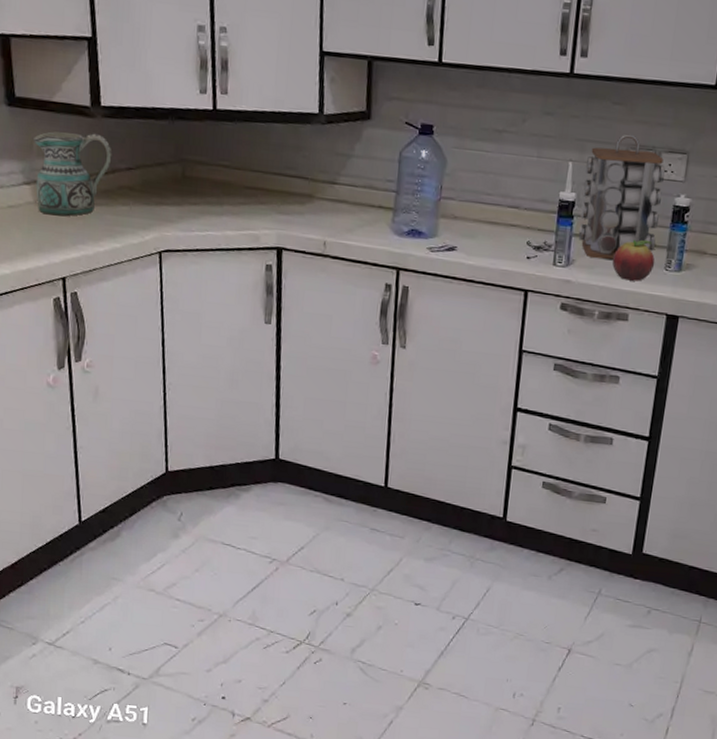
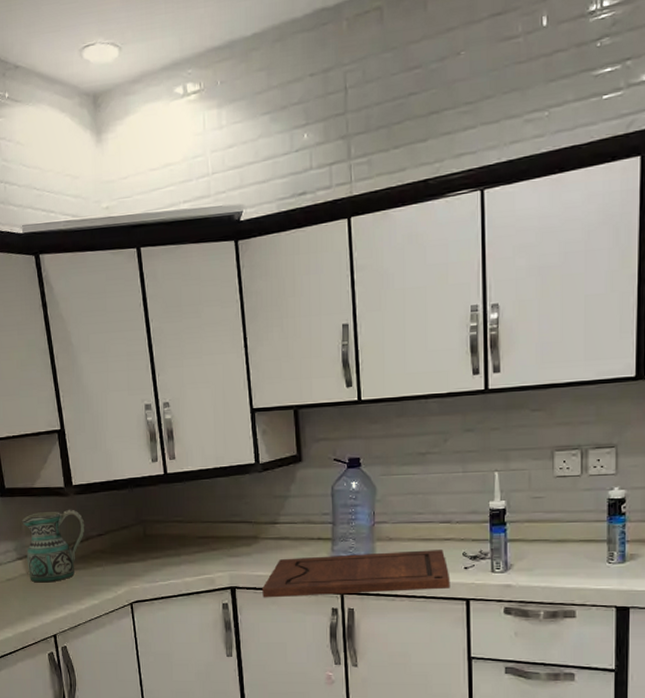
cutting board: none [311,223,512,278] -> present [262,550,451,598]
spice rack: present [578,134,665,261] -> none [512,437,594,561]
fruit: present [612,239,655,281] -> none [551,536,596,578]

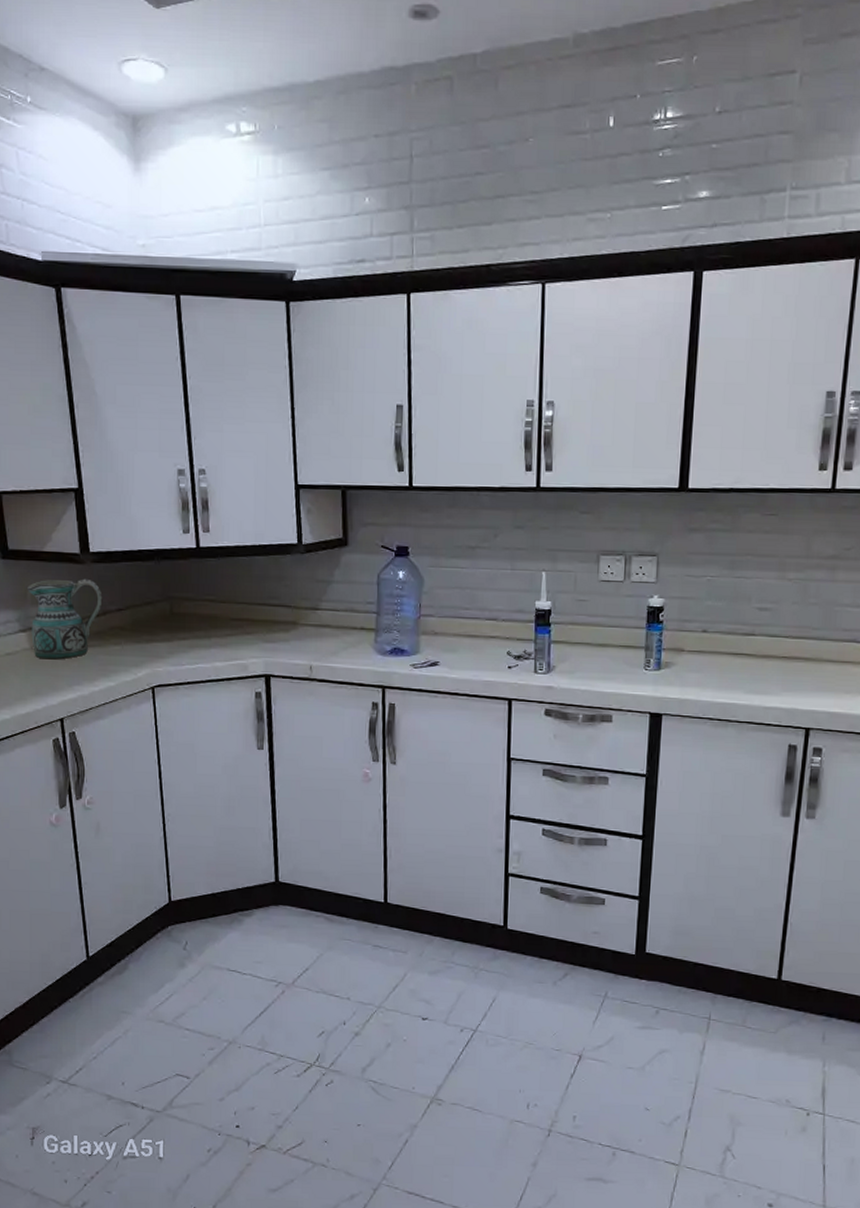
cutting board: present [262,550,451,598] -> none [299,646,494,689]

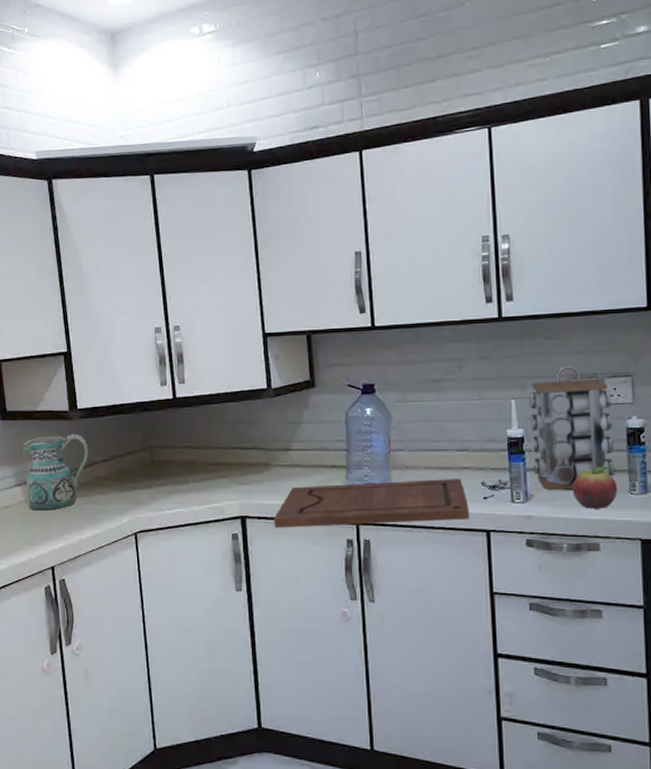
cutting board: none [299,646,494,689] -> present [274,479,470,528]
spice rack: none [557,541,636,664] -> present [528,365,615,491]
fruit: none [592,641,634,683] -> present [572,465,618,509]

